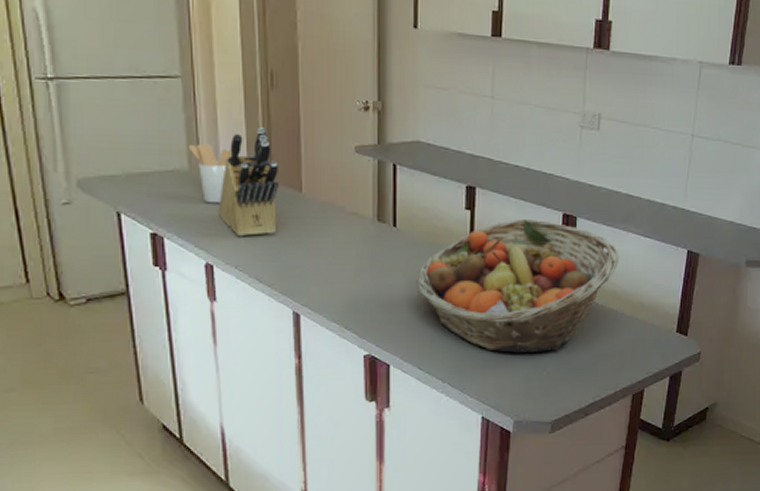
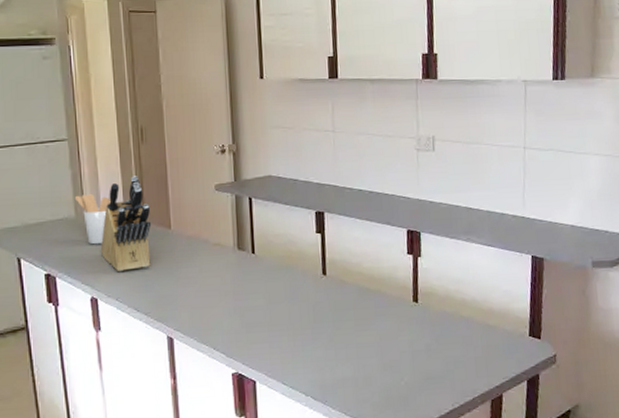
fruit basket: present [416,218,620,353] -> none [275,237,465,364]

